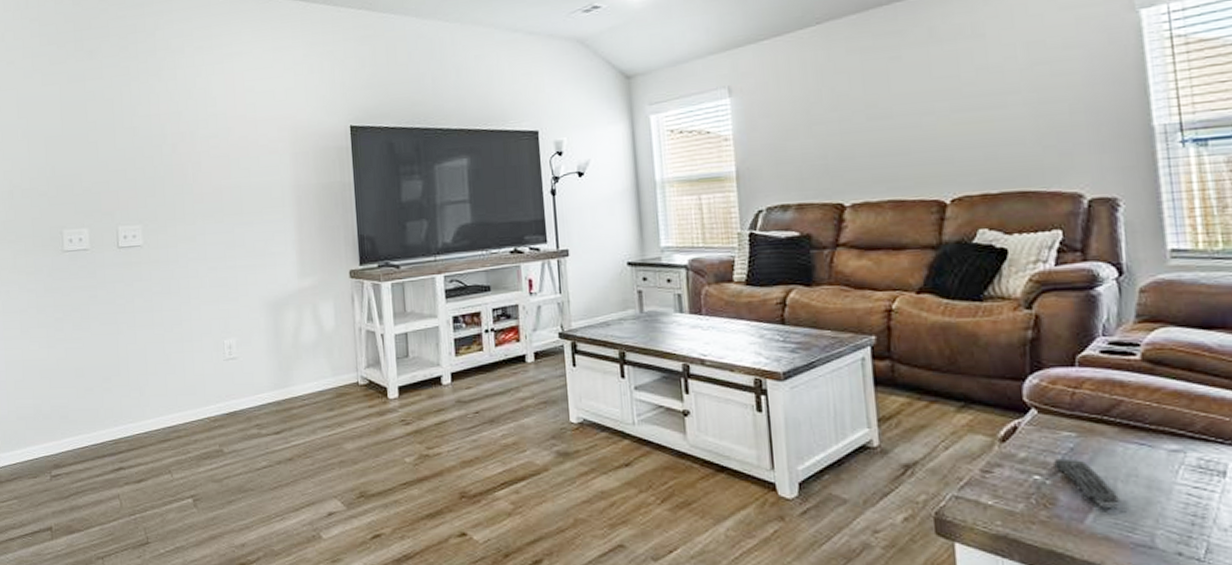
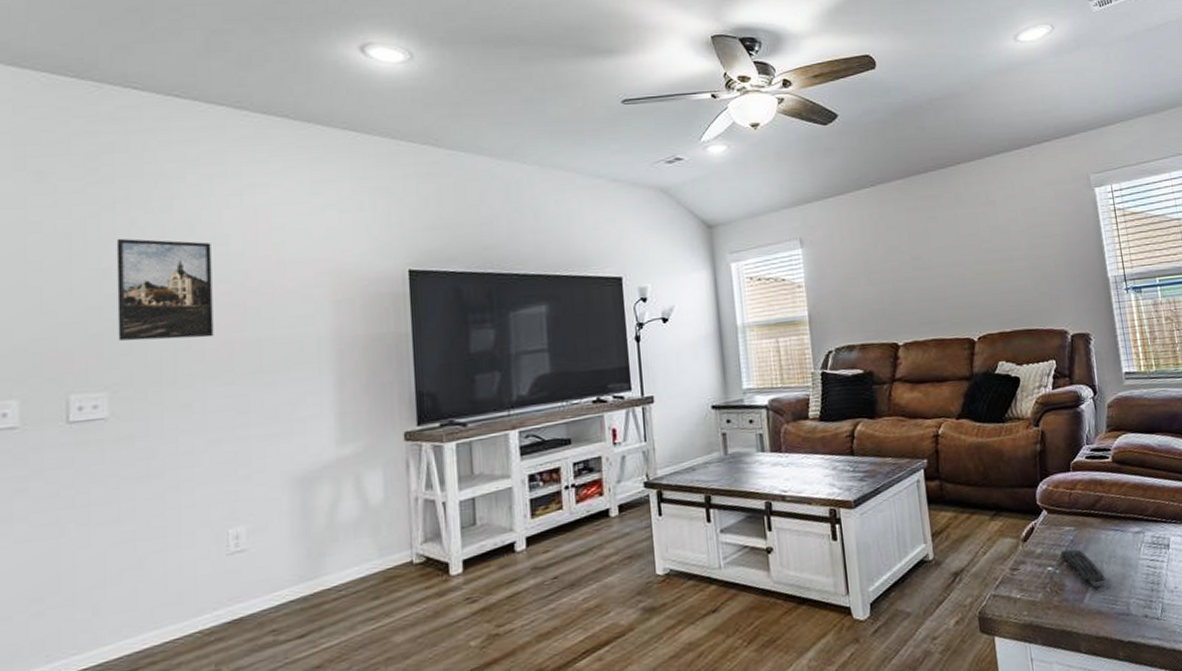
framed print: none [141,102,208,185] -> present [116,238,214,341]

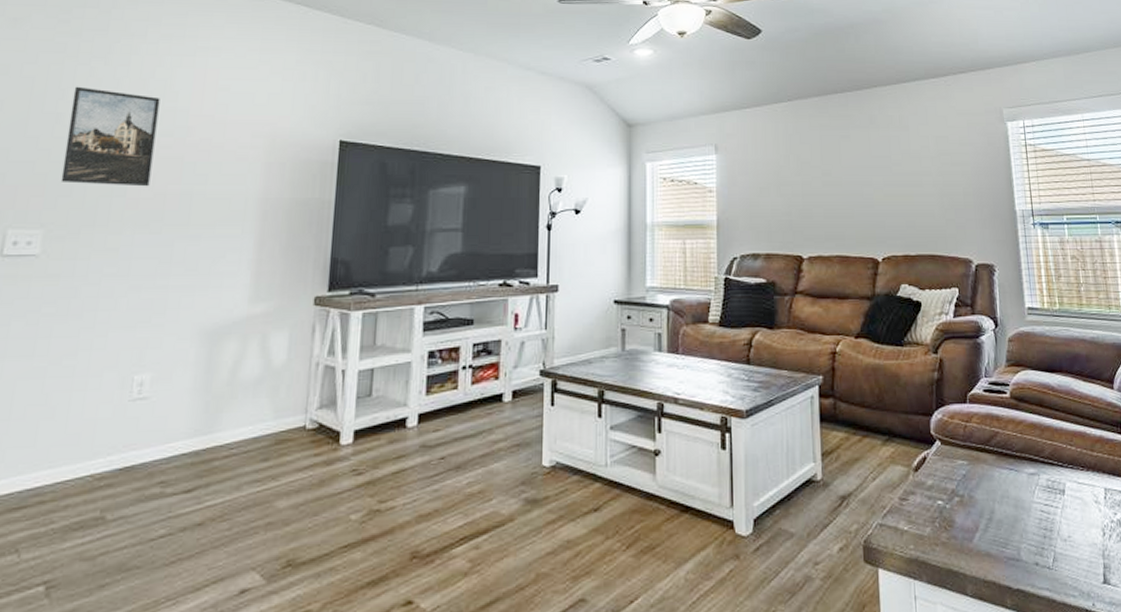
remote control: present [1060,549,1106,588] -> none [952,484,997,528]

